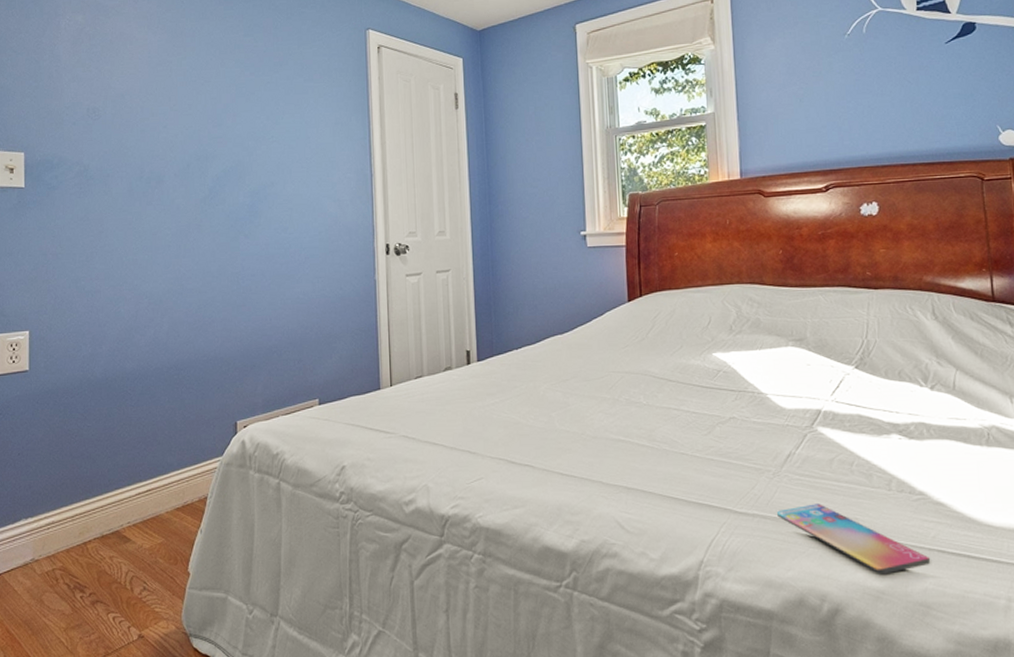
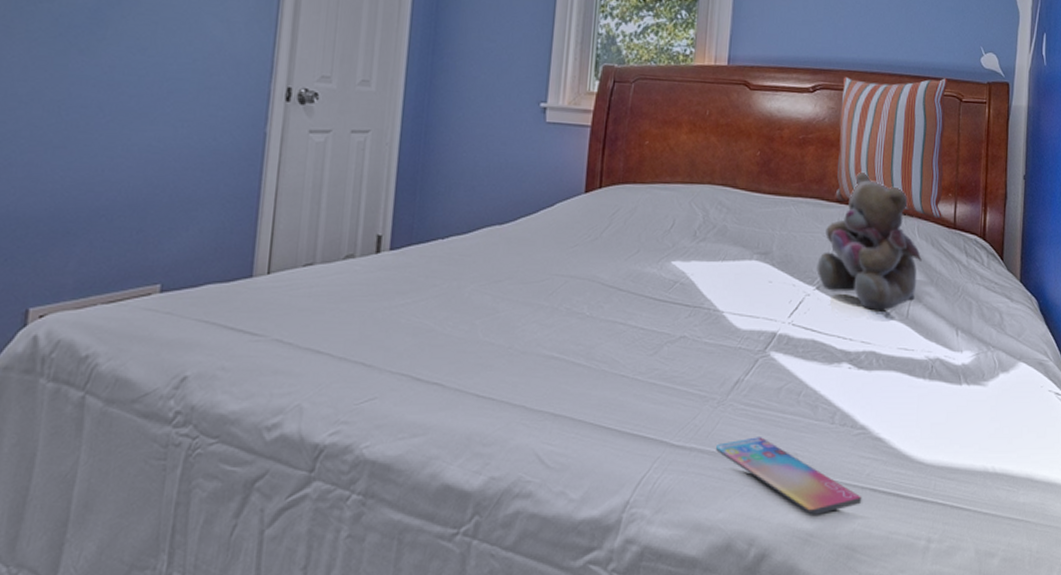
teddy bear: none [852,258,962,385] -> present [816,173,922,312]
pillow: none [854,161,978,294] -> present [835,76,948,219]

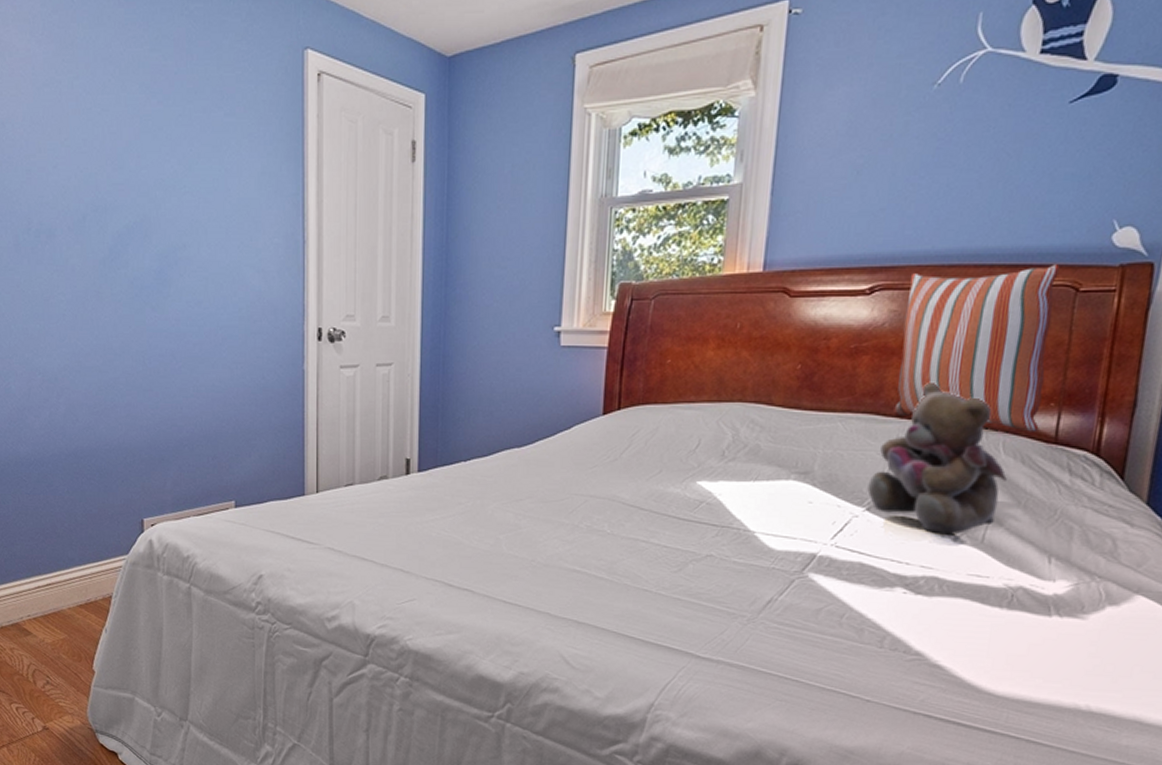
smartphone: present [716,437,862,515] -> none [745,655,914,735]

